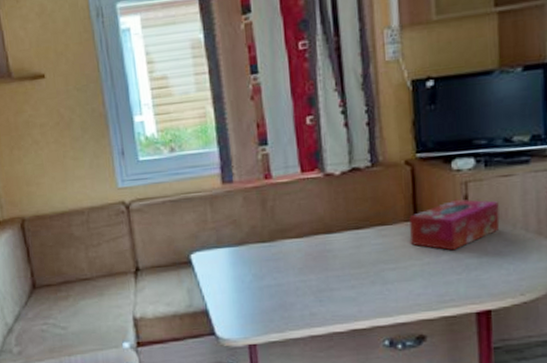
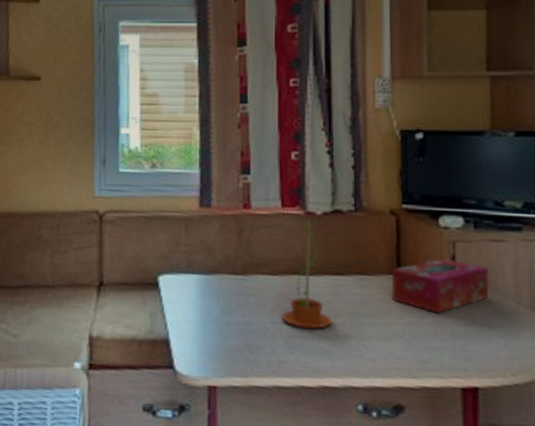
flower pot: none [310,181,358,282] -> present [282,220,333,329]

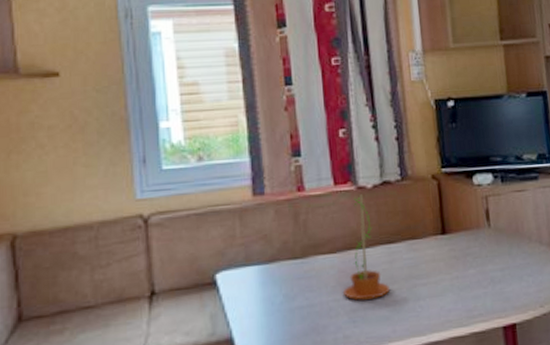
tissue box: present [391,258,489,314] -> none [437,212,518,264]

